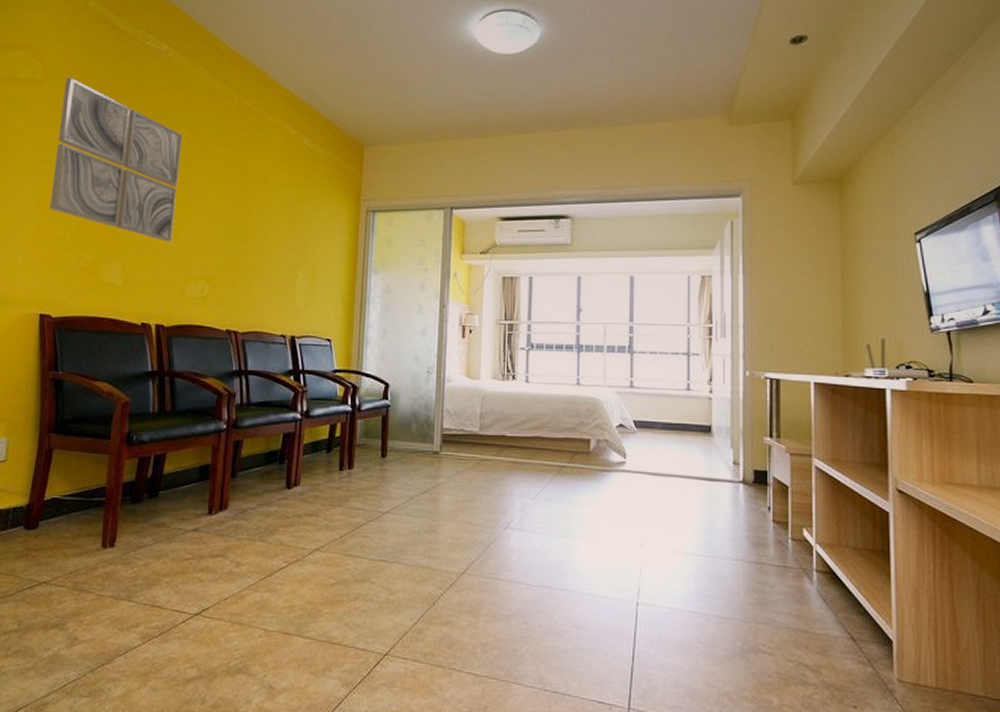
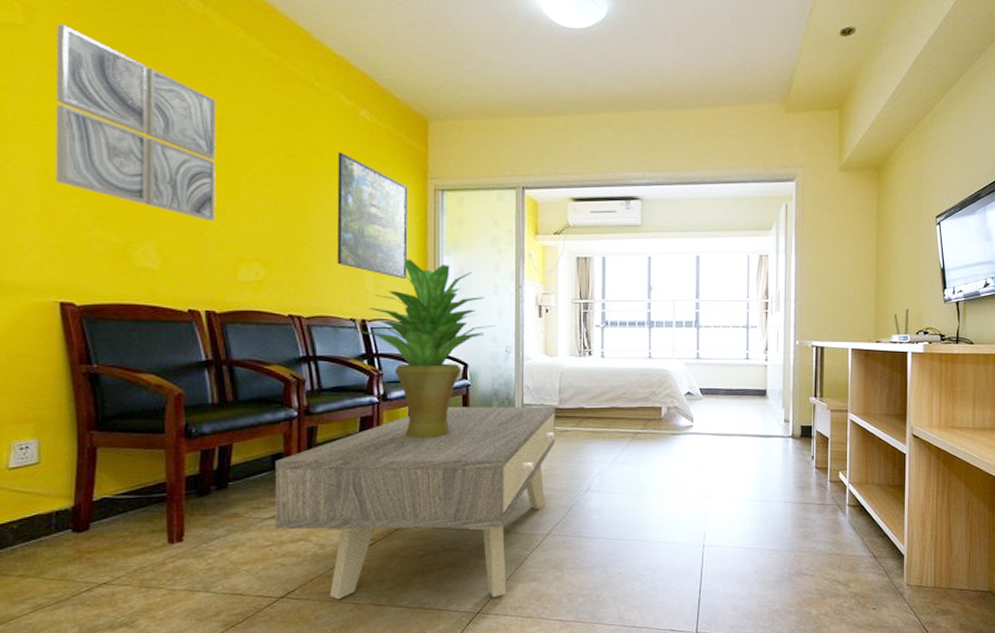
coffee table: none [196,427,475,640] -> present [274,406,555,600]
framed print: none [273,177,342,298] -> present [336,152,408,280]
potted plant: none [287,277,419,459] -> present [358,259,496,439]

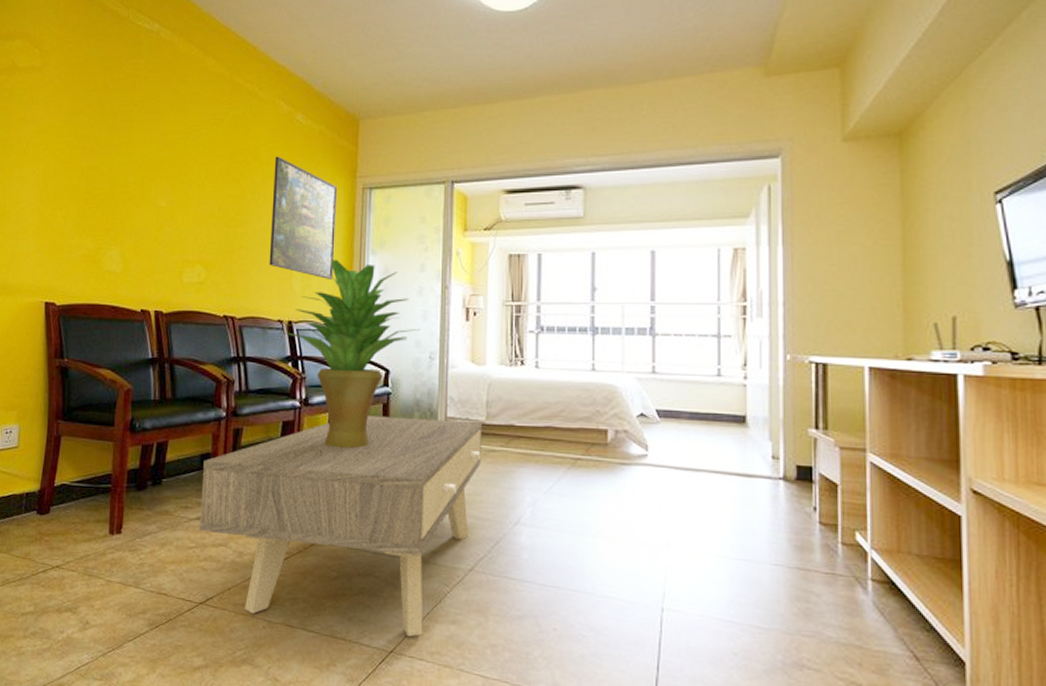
wall art: present [55,24,217,221] -> none [51,63,176,227]

